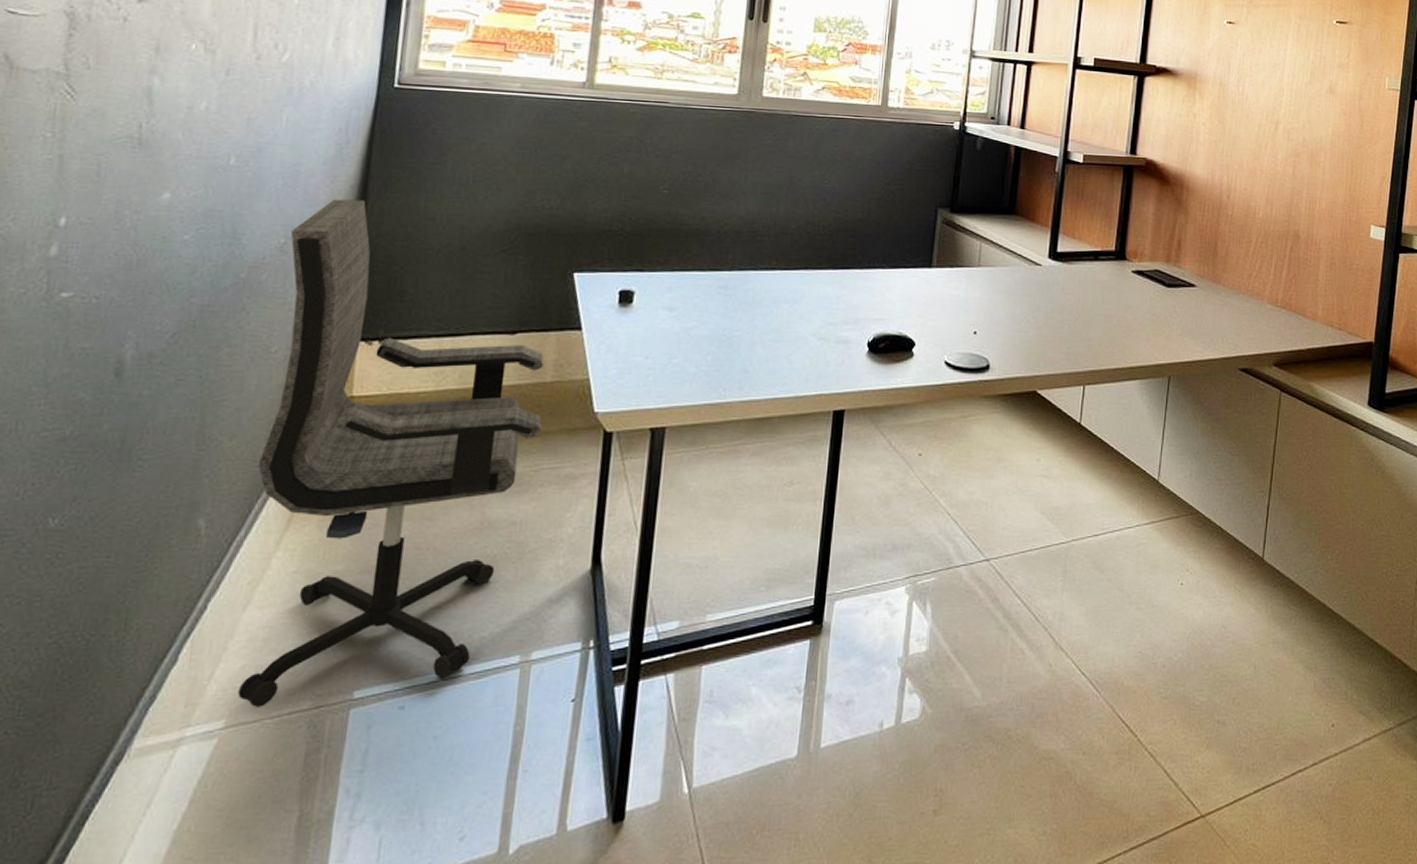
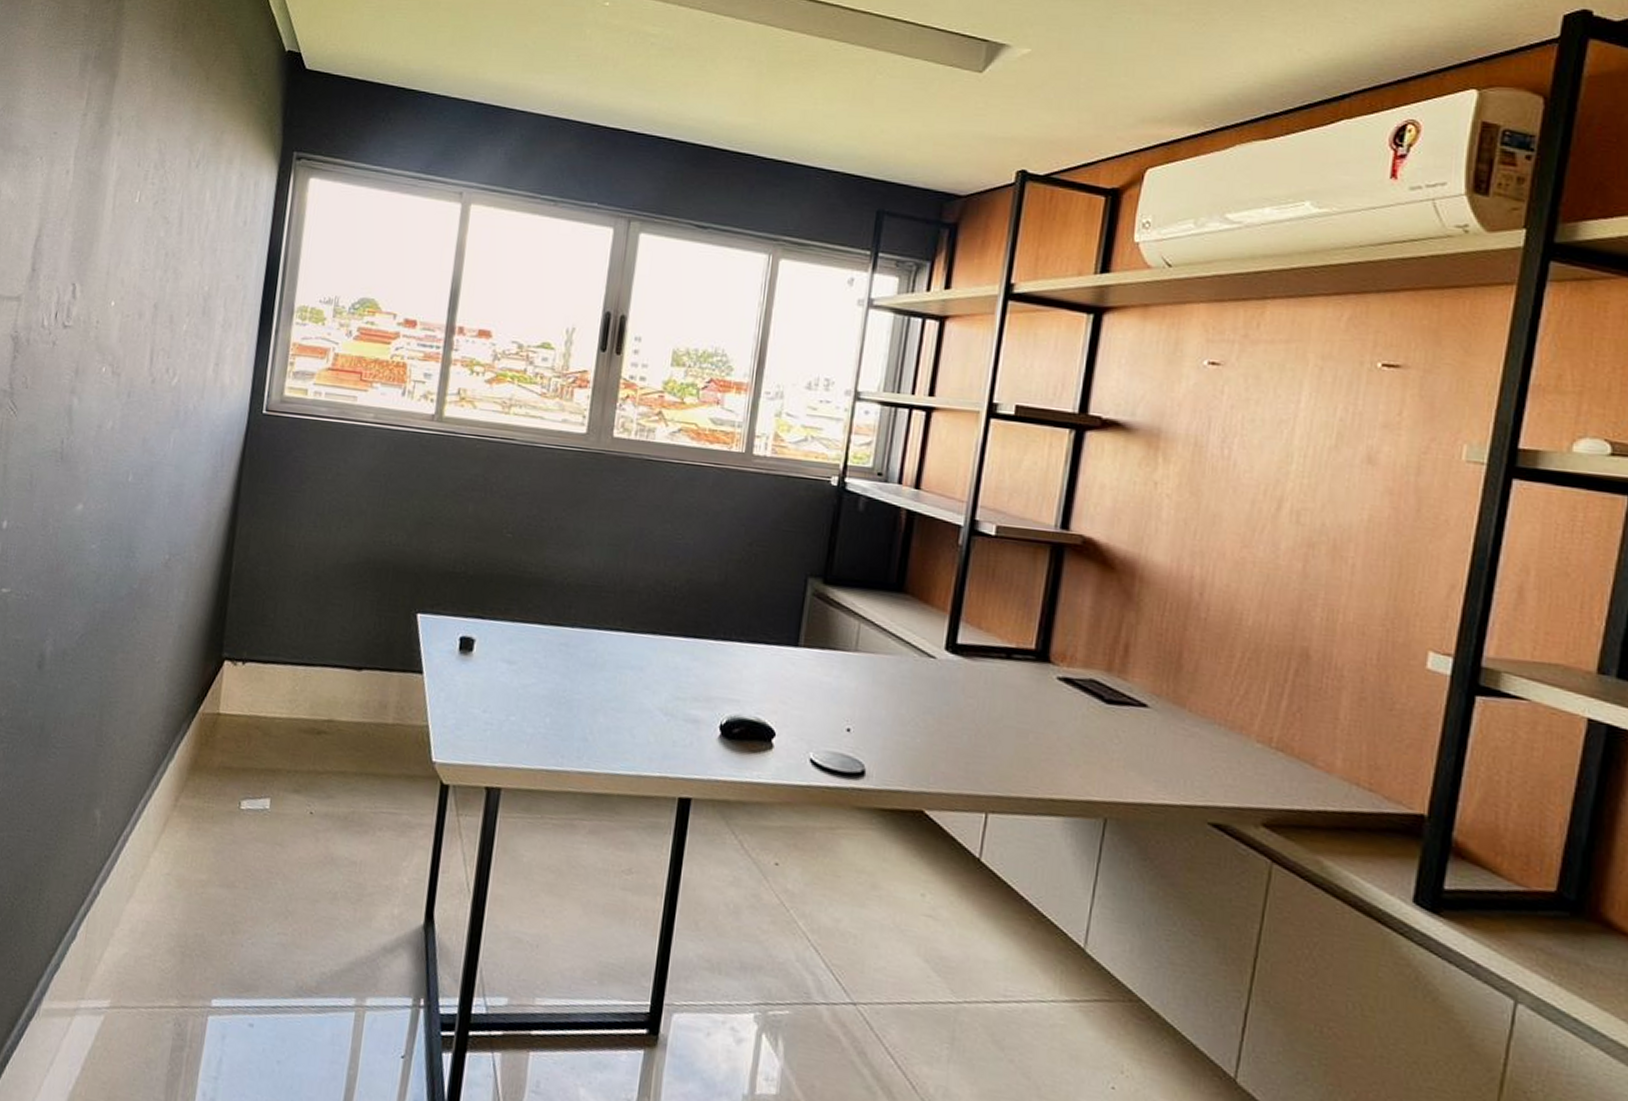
office chair: present [237,199,544,707] -> none [120,520,387,1006]

